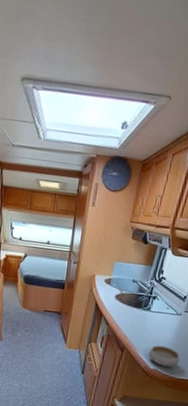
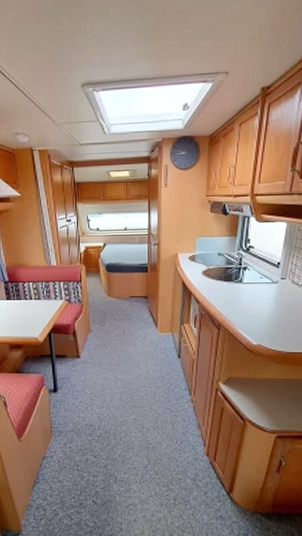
bowl: present [148,345,180,367] -> none [248,318,285,340]

